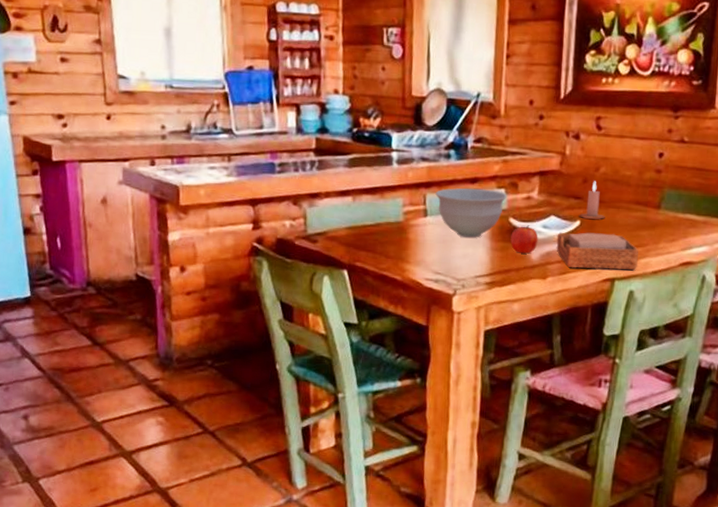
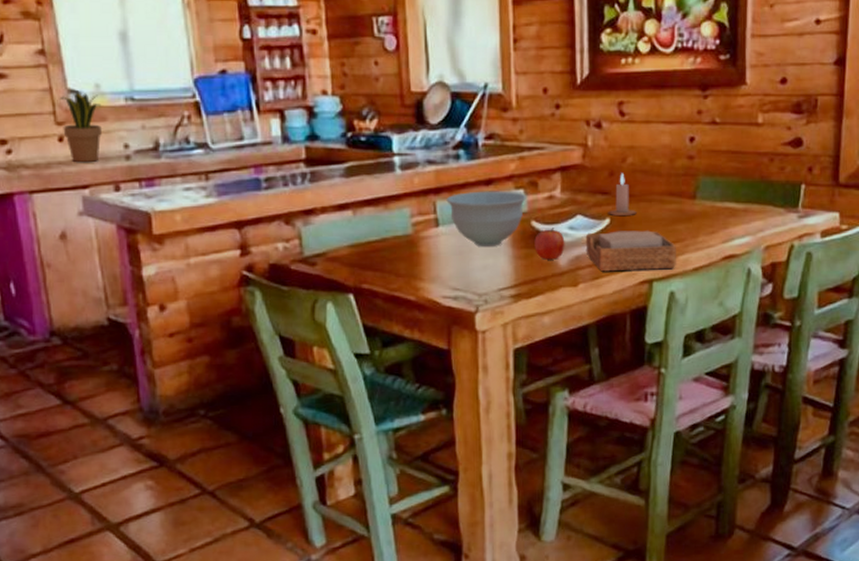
potted plant: none [110,76,144,139] -> present [59,90,102,163]

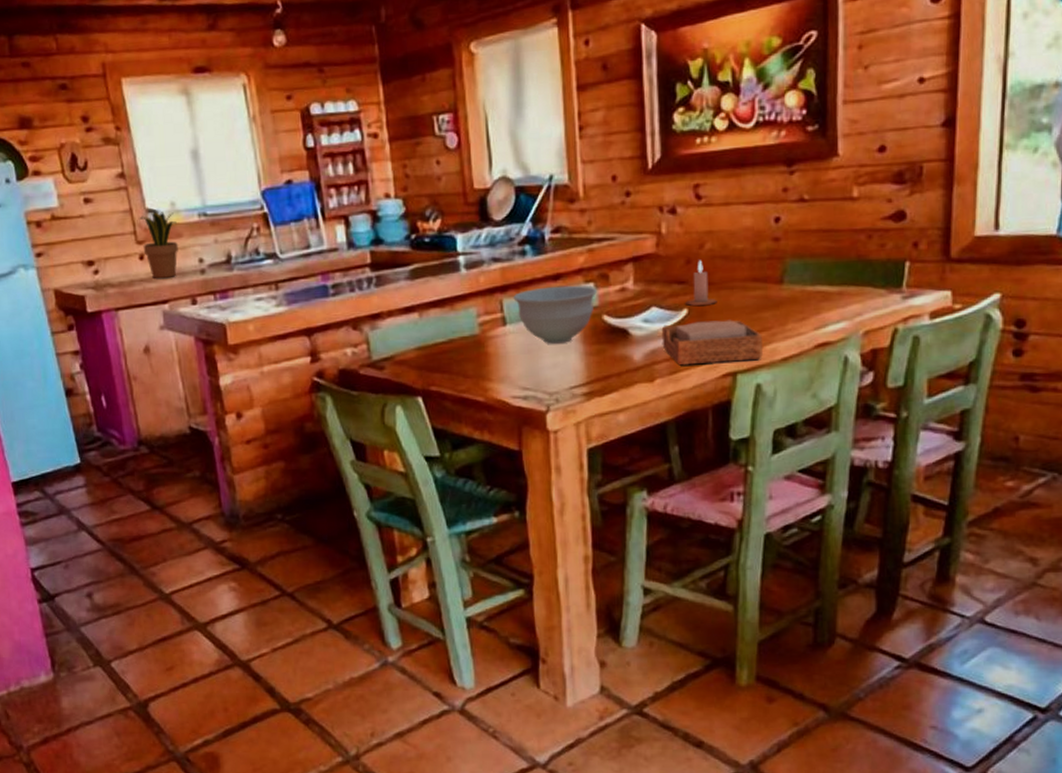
fruit: present [534,228,565,260] -> none [607,321,640,355]

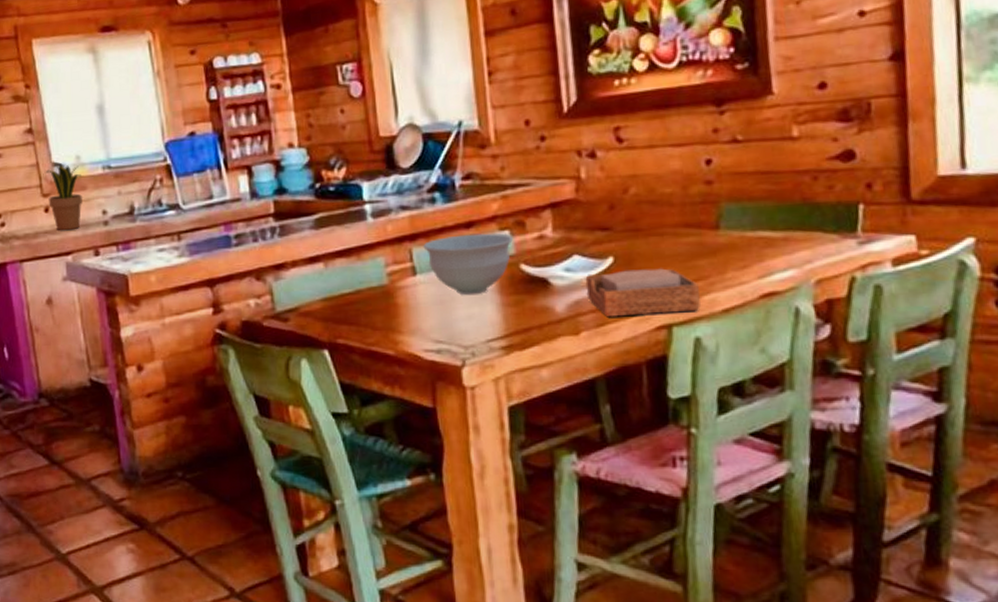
candle: present [685,260,717,306] -> none [610,205,646,253]

